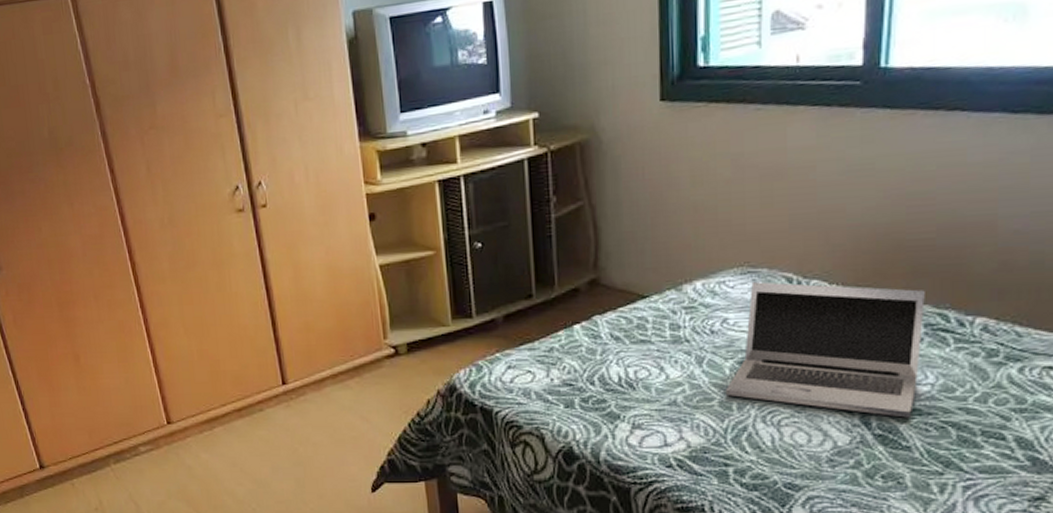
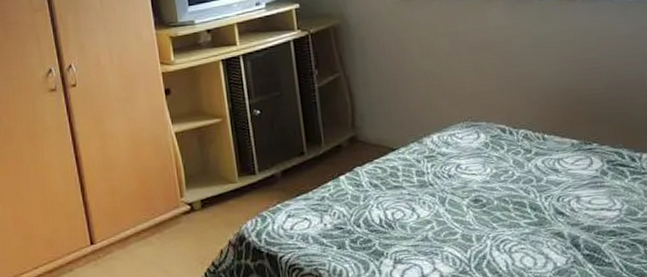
laptop: present [725,282,925,418] -> none [465,133,609,239]

